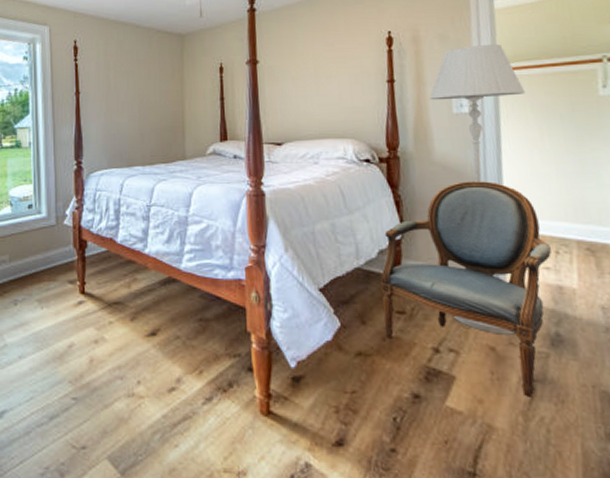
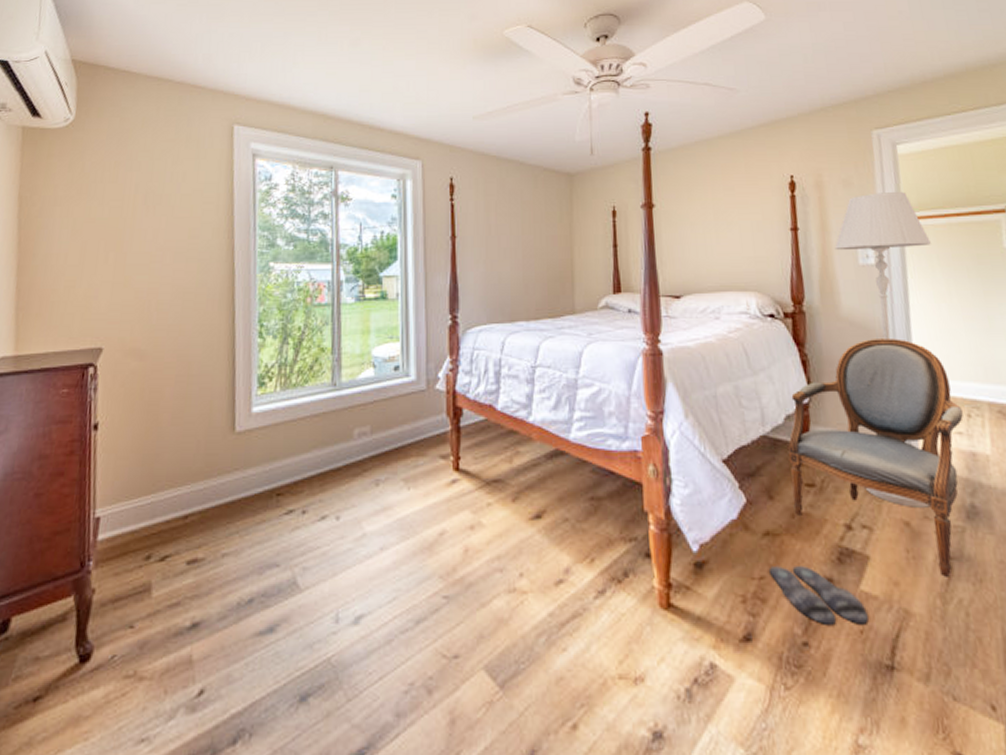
slippers: none [360,381,453,438] -> present [768,565,869,627]

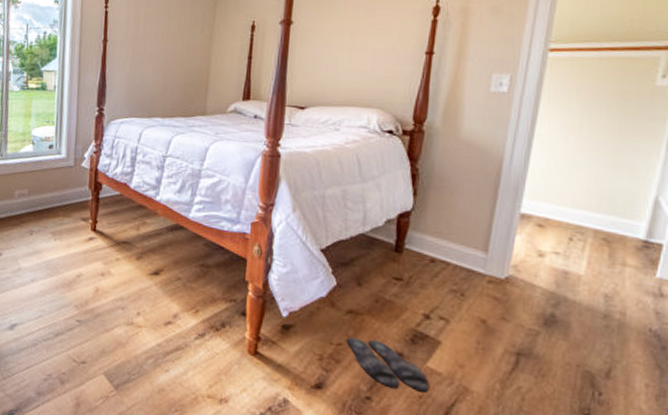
armchair: present [788,339,964,577] -> none [379,161,566,368]
floor lamp: present [834,192,931,508] -> none [449,22,574,311]

